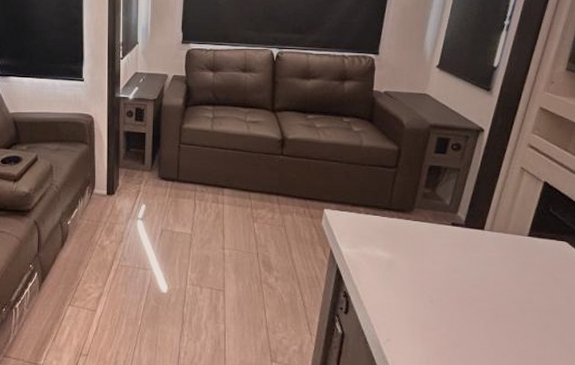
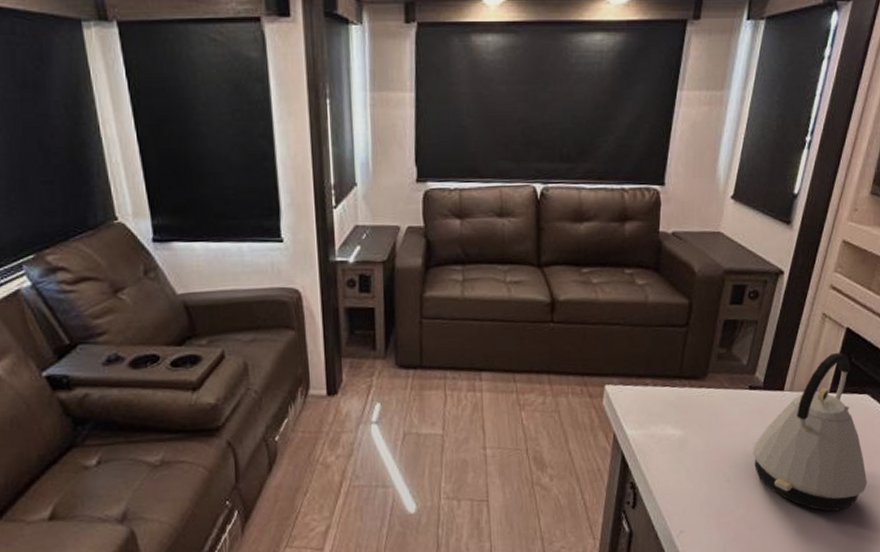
kettle: none [455,202,567,343] -> present [753,352,868,512]

